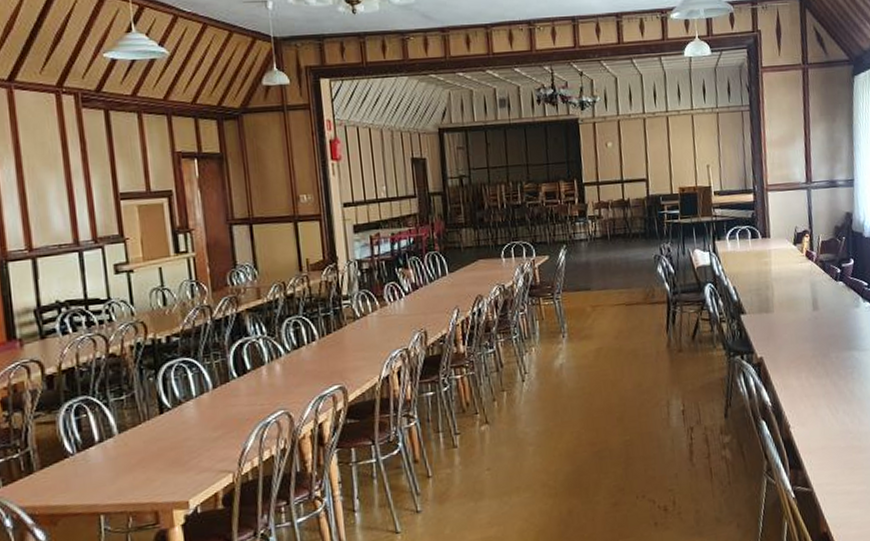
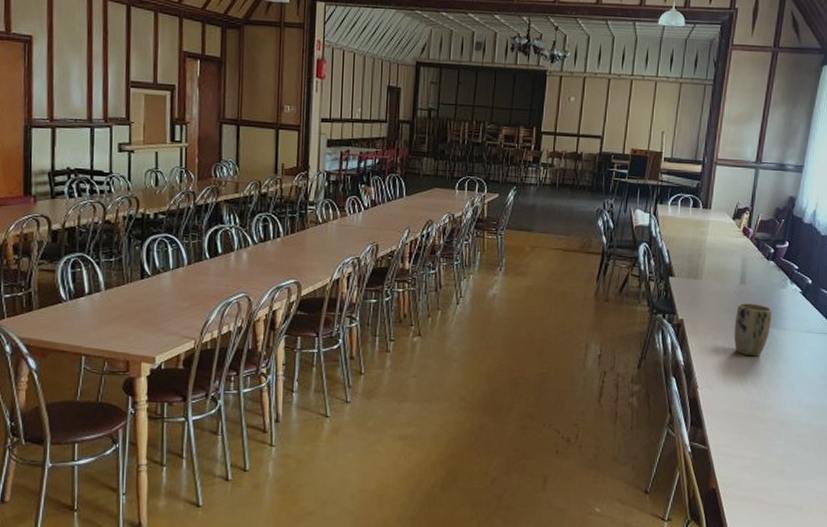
plant pot: none [814,328,852,385] -> present [734,303,772,357]

